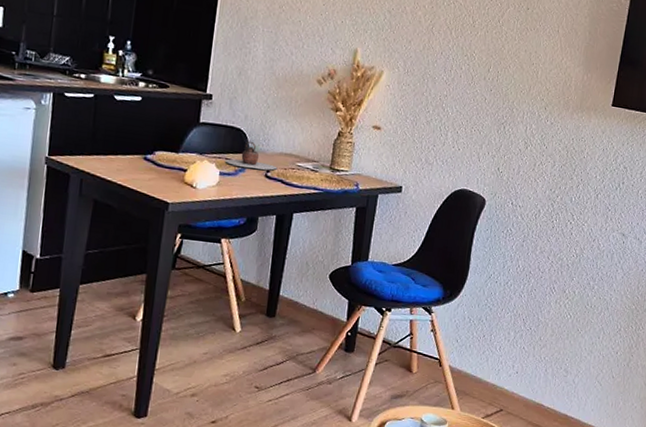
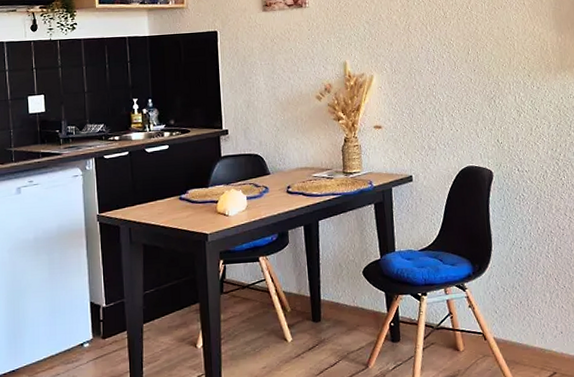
teapot: present [225,141,278,171] -> none [249,163,297,189]

